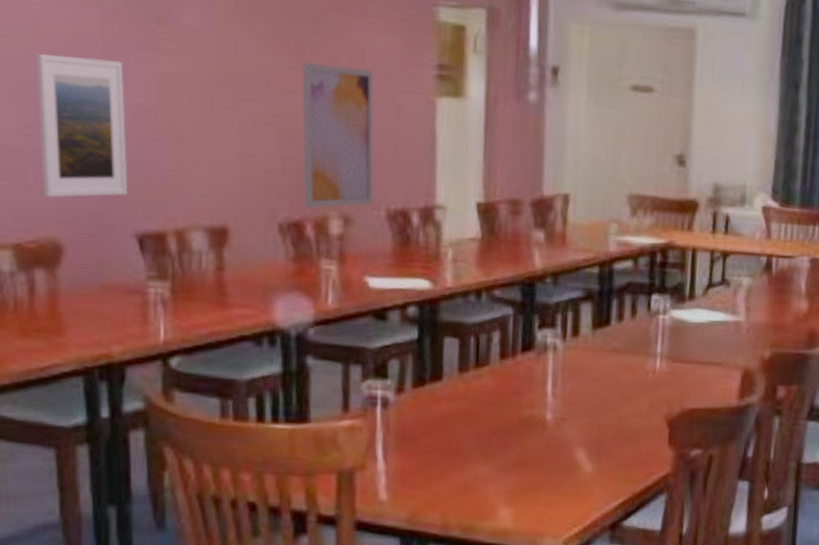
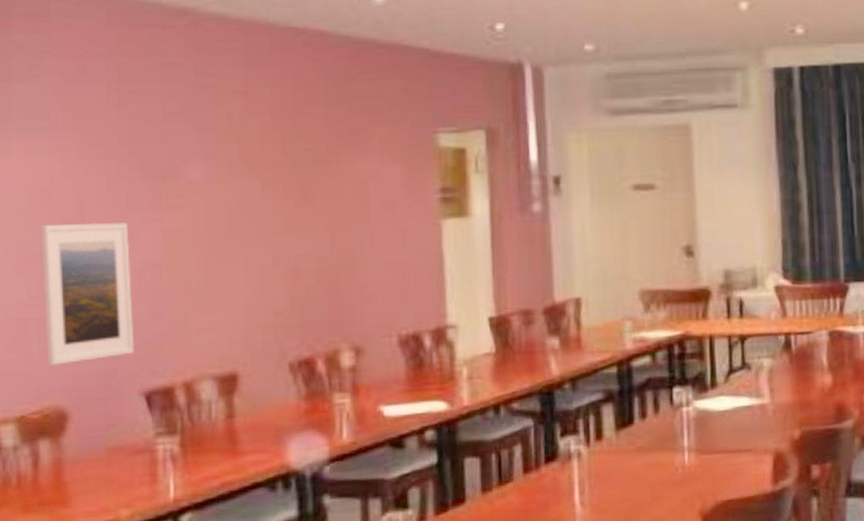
wall art: present [301,63,374,209] -> none [306,200,384,344]

